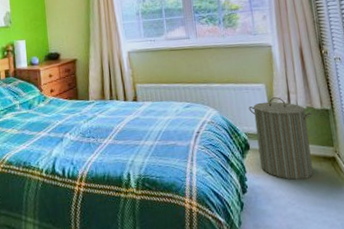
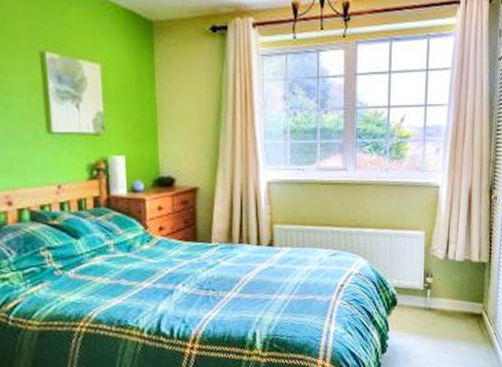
laundry hamper: present [248,97,313,180] -> none [402,247,469,338]

